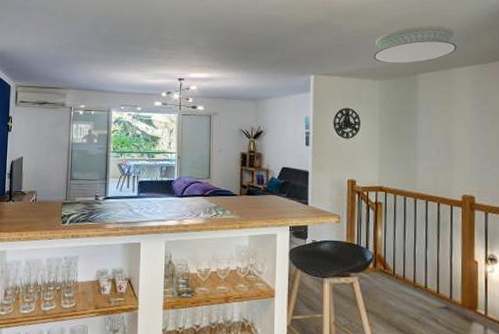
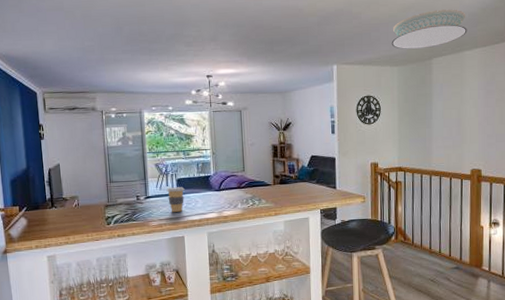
coffee cup: none [126,189,146,216] -> present [166,187,185,212]

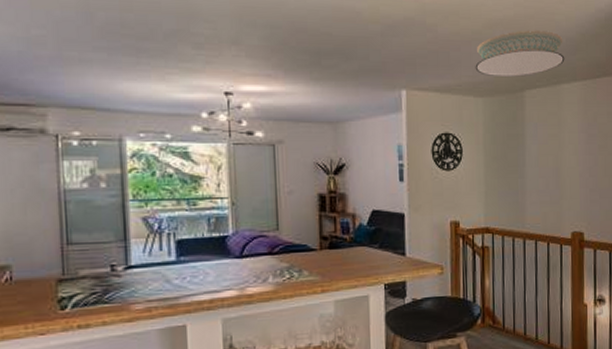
coffee cup: present [166,187,185,212] -> none [159,251,188,289]

